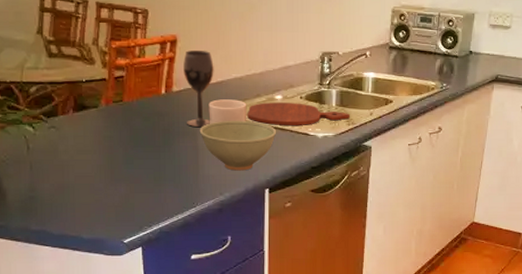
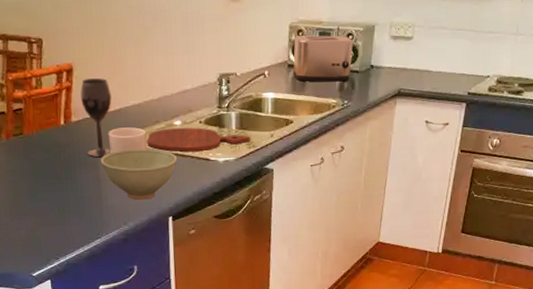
toaster: none [393,20,456,65] -> present [292,35,356,82]

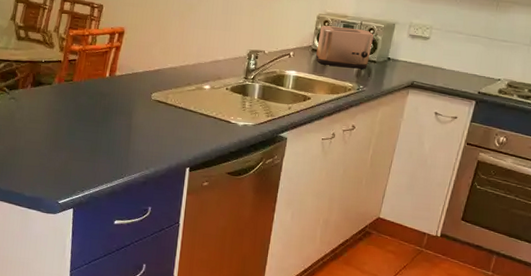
wine glass: present [80,78,112,158] -> none [124,41,154,109]
bowl: present [100,148,178,200] -> none [134,104,202,150]
mug: present [108,127,147,154] -> none [143,85,178,107]
cutting board: present [147,128,251,152] -> none [177,90,271,114]

